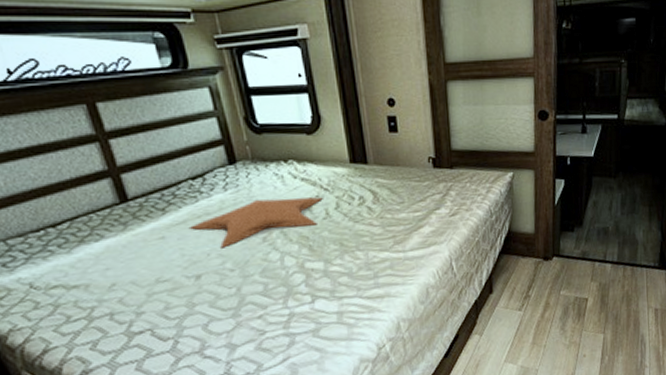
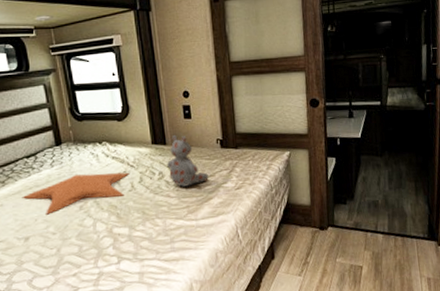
stuffed bear: none [369,152,419,214] -> present [167,135,209,187]

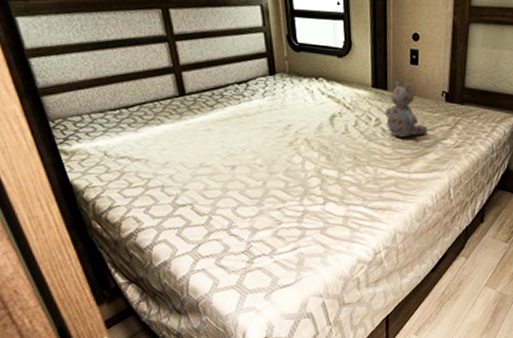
cushion: present [22,172,129,215] -> none [230,108,344,146]

